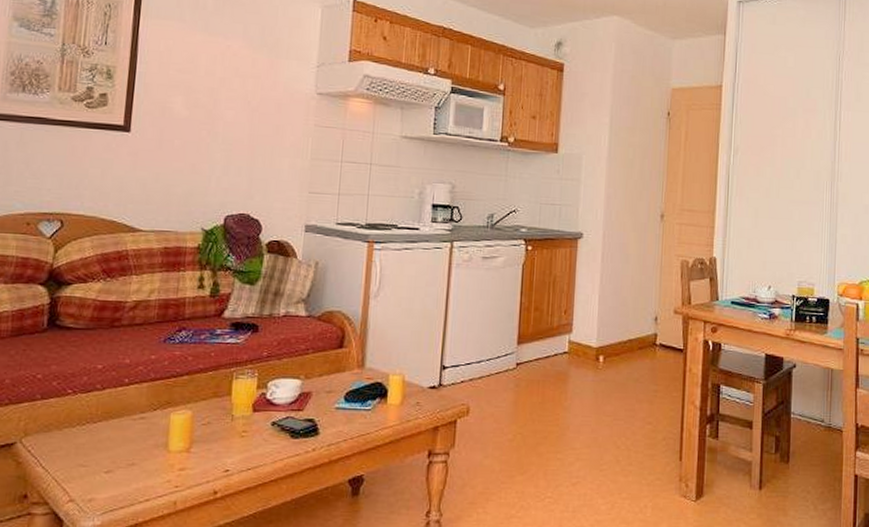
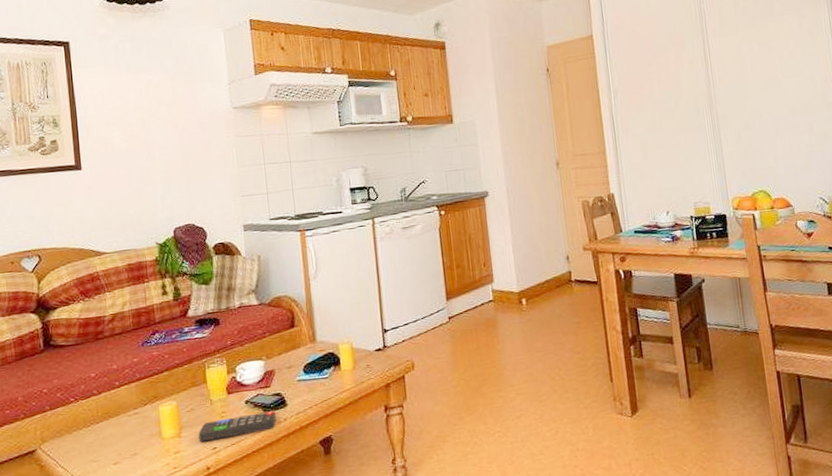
remote control: none [210,438,304,462] -> present [198,411,276,443]

